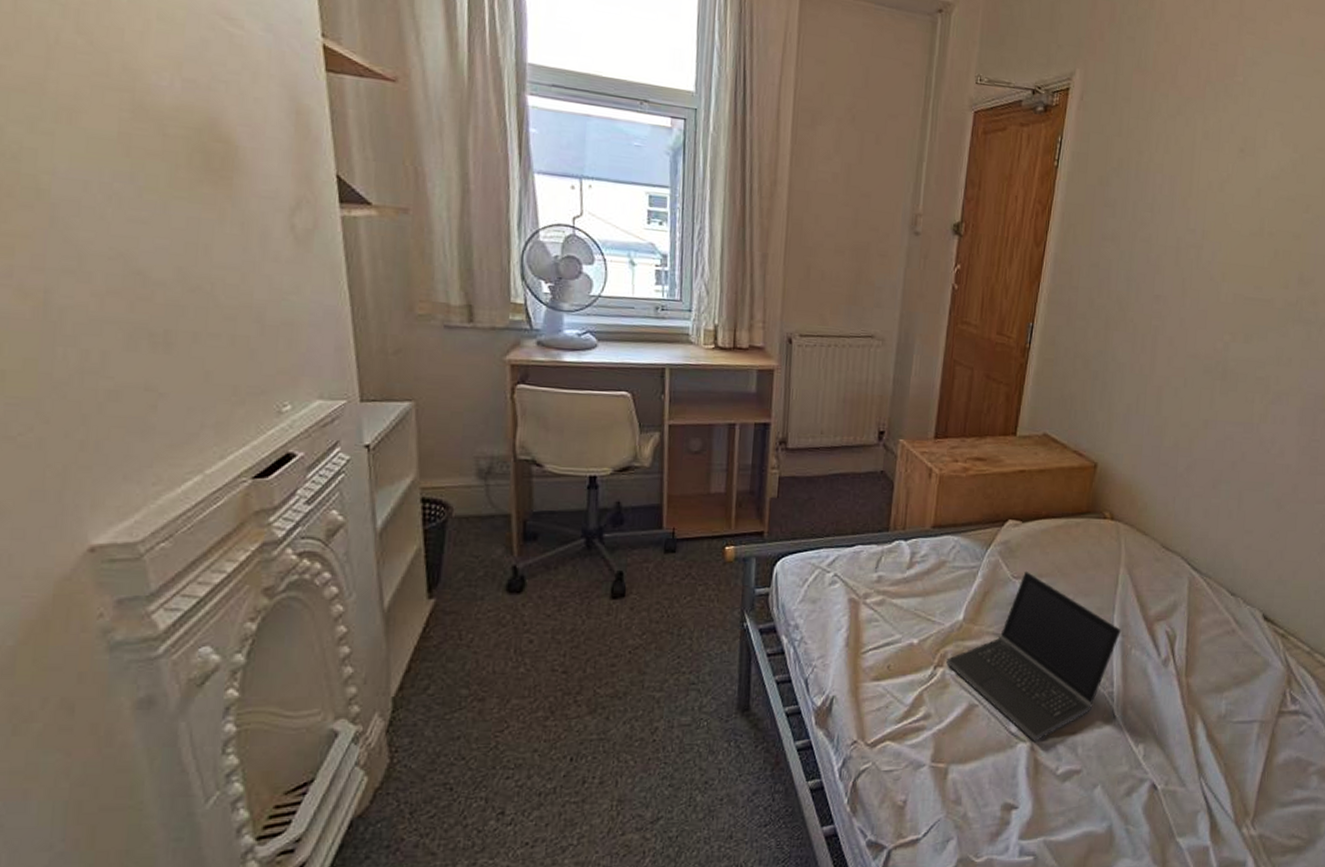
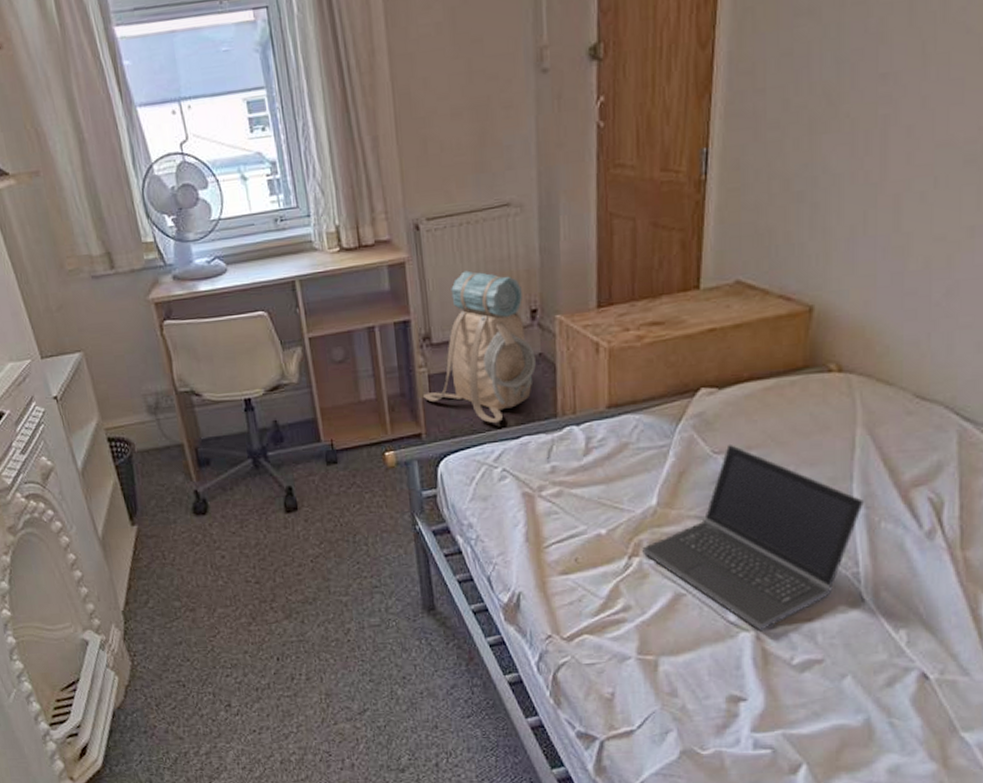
backpack: none [771,387,878,531] -> present [423,270,537,424]

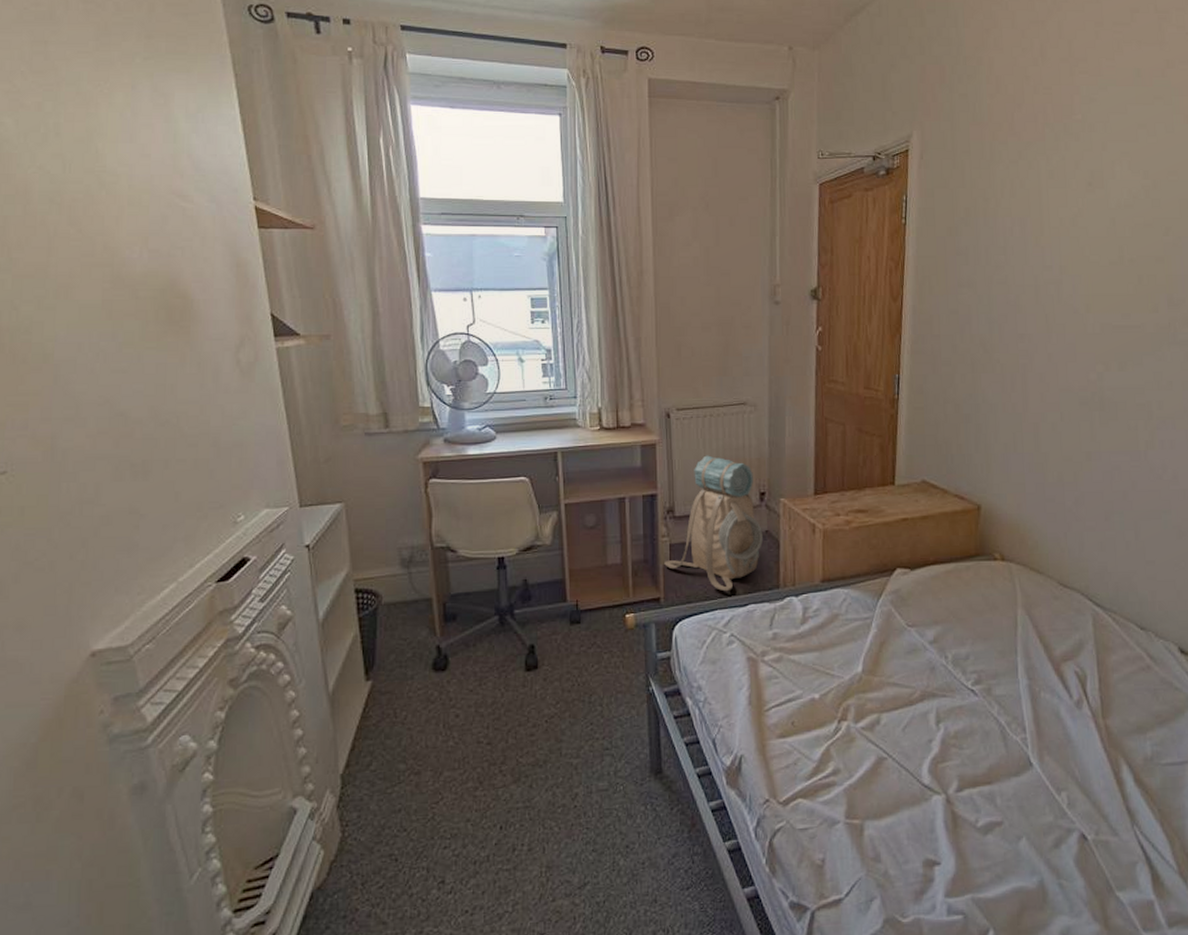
laptop computer: present [642,443,865,630] -> none [850,618,1028,793]

